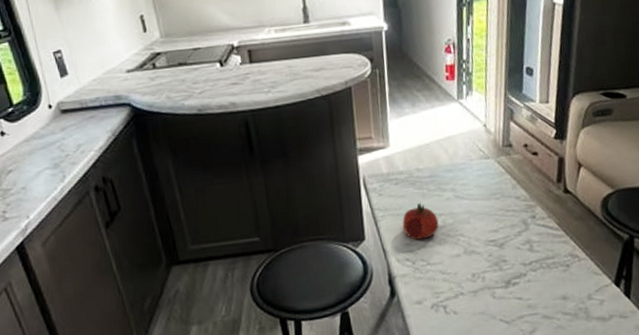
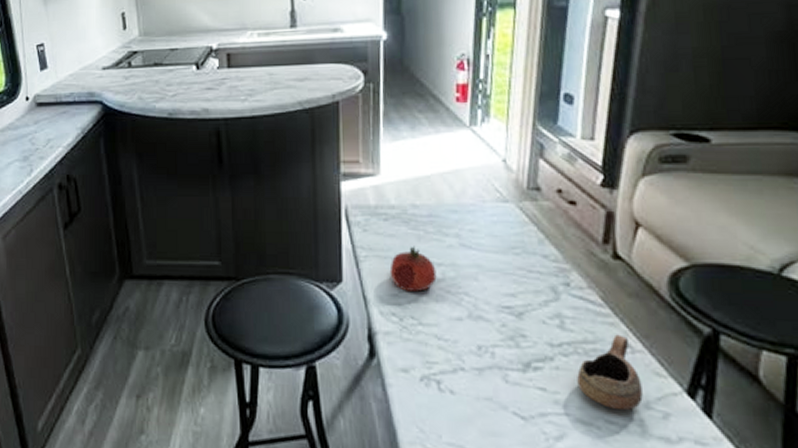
cup: none [542,249,587,304] -> present [577,334,643,411]

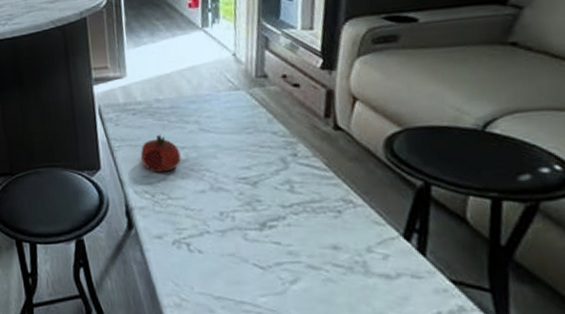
cup: present [577,334,643,411] -> none [306,193,365,255]

